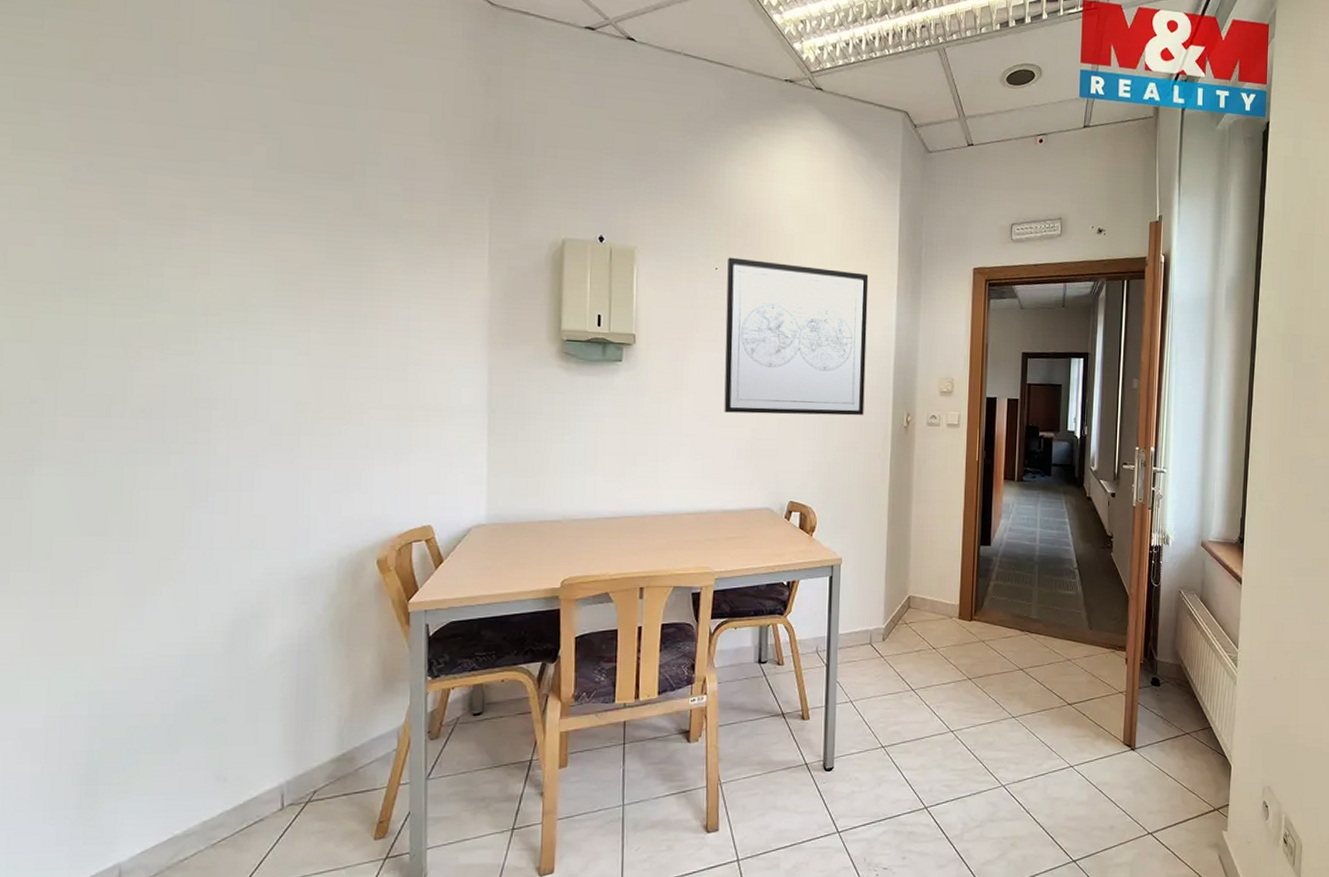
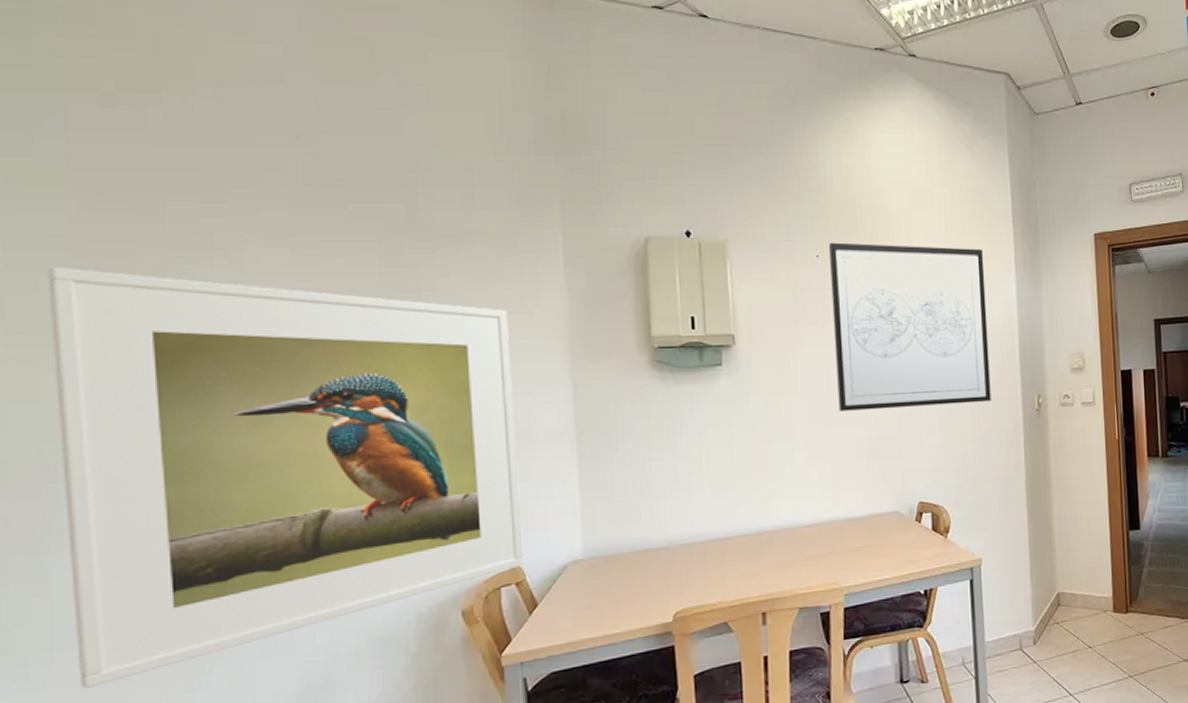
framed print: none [44,225,436,594] -> present [48,267,524,688]

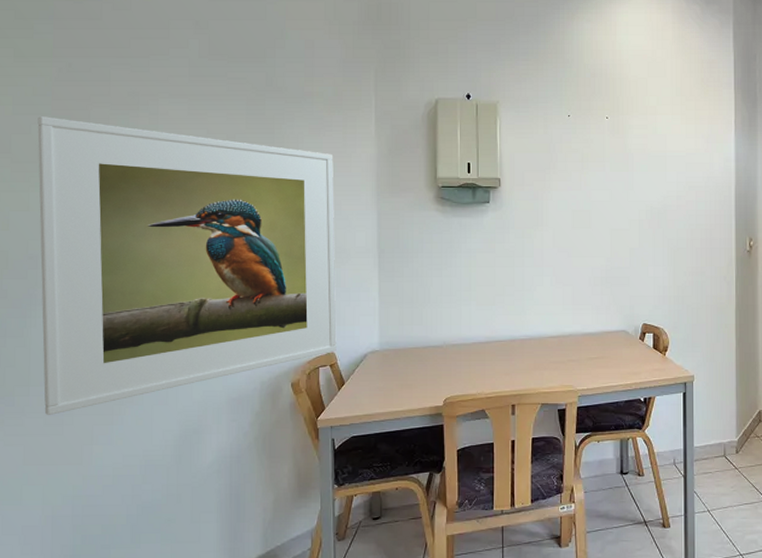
wall art: present [829,242,991,411] -> none [579,105,709,244]

